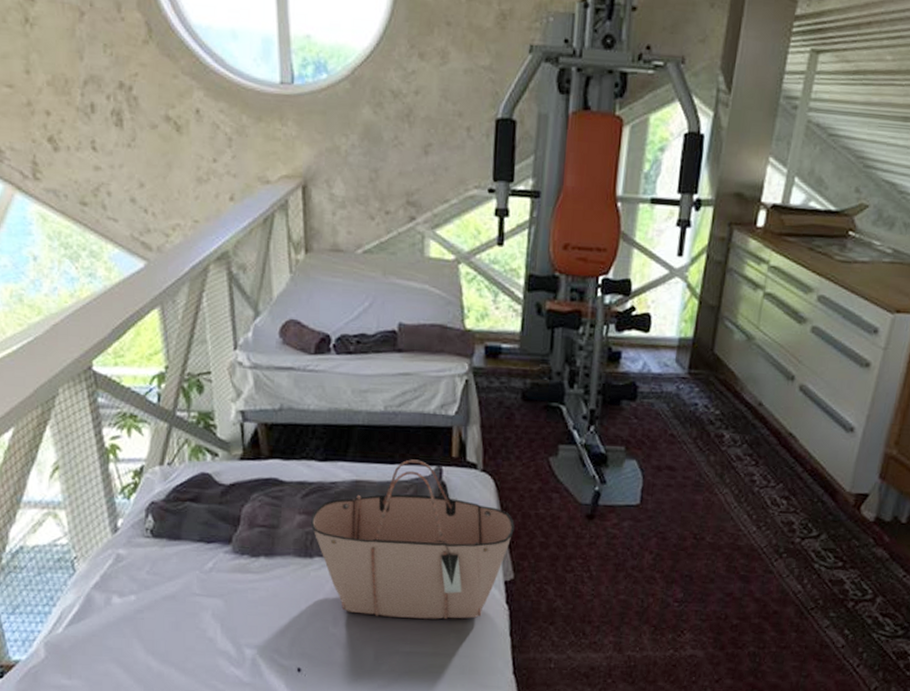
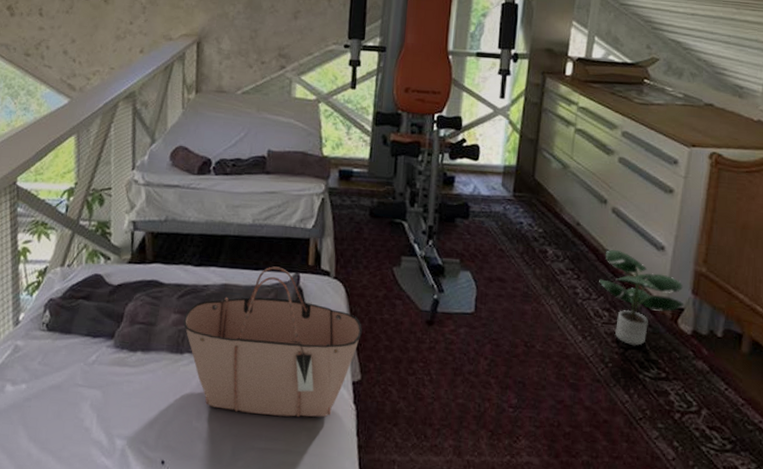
potted plant: none [779,431,870,535] -> present [599,249,685,346]

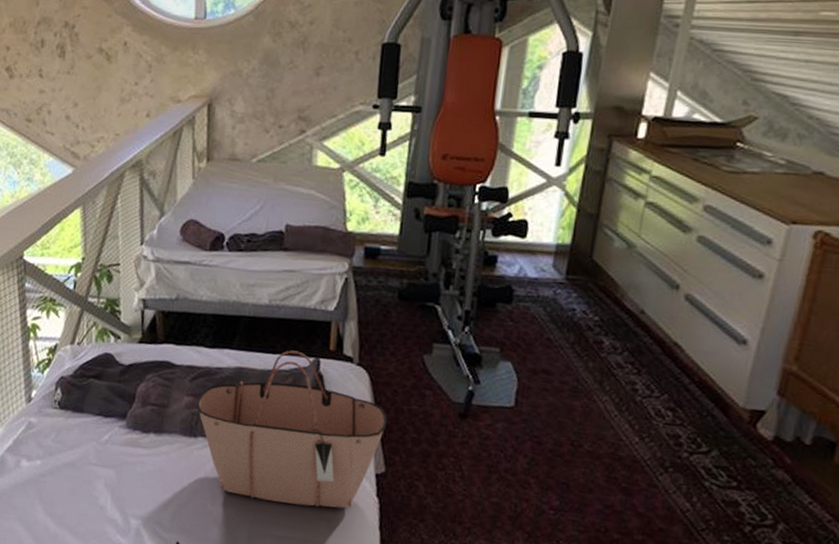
potted plant: present [599,249,685,346] -> none [663,341,767,451]

